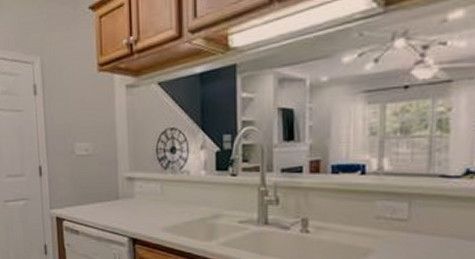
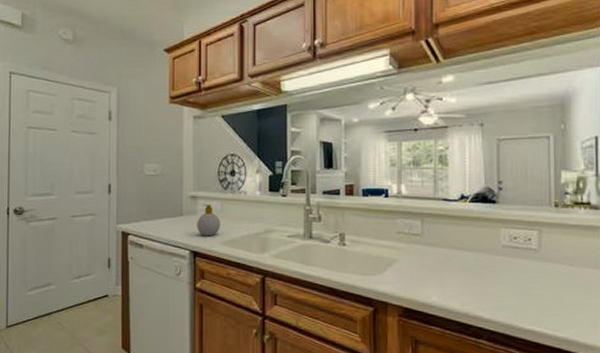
soap bottle: none [135,186,161,223] -> present [197,204,221,237]

